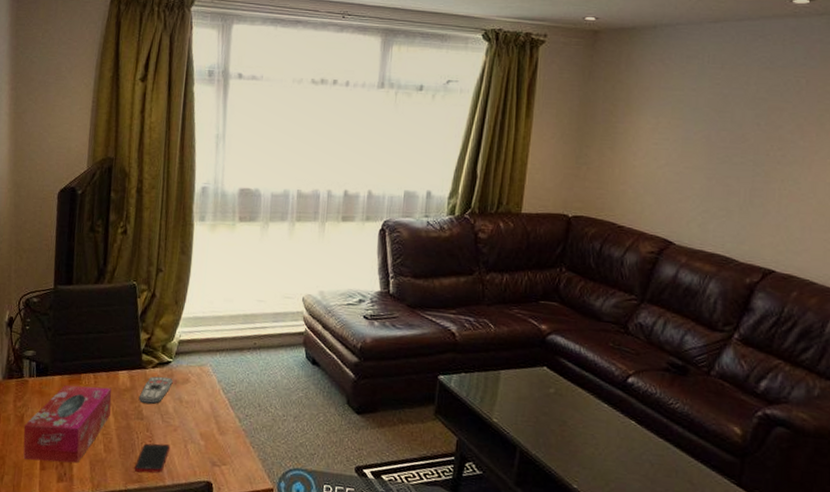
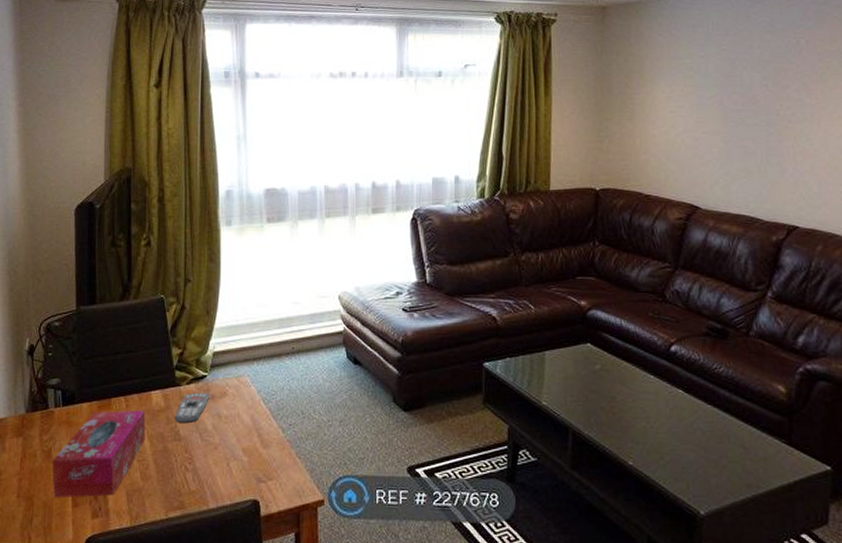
cell phone: present [134,443,170,474] -> none [174,464,211,498]

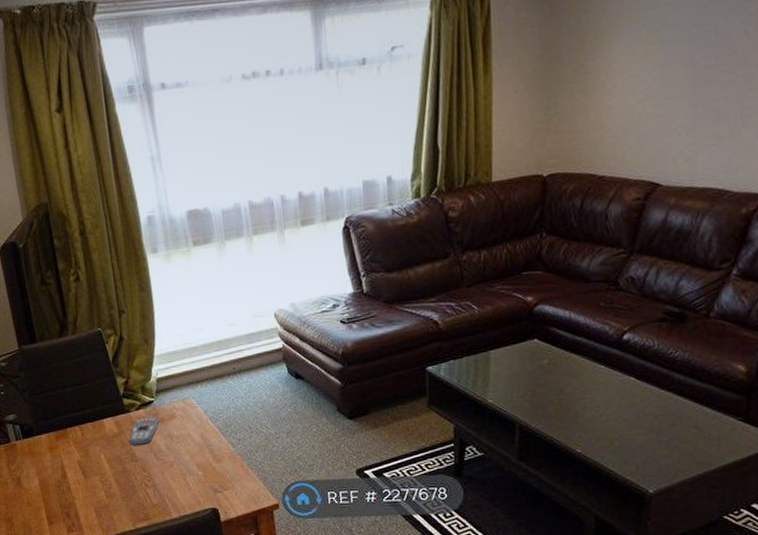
tissue box: present [52,410,146,498] -> none [22,437,105,519]

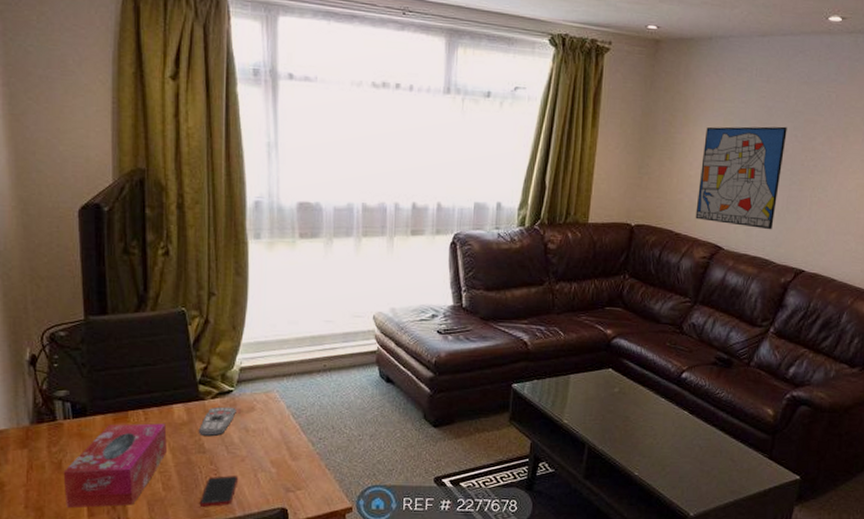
tissue box: none [22,437,105,519] -> present [63,423,168,509]
cell phone: none [139,481,170,511] -> present [199,476,237,507]
wall art: none [621,23,733,156] -> present [695,126,787,230]

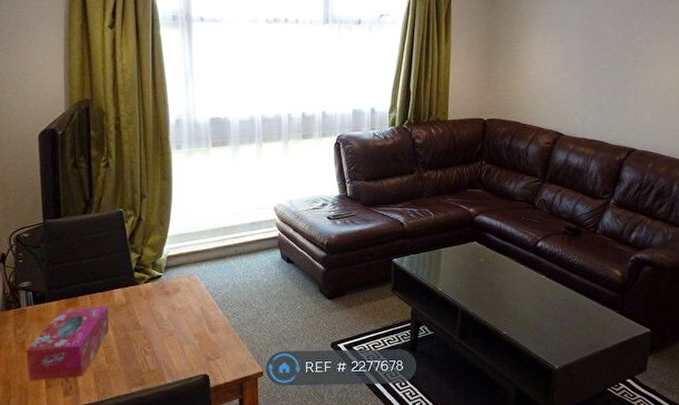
remote control: present [198,406,236,437] -> none [134,289,165,316]
cell phone: present [199,476,237,507] -> none [136,348,167,376]
wall art: present [695,126,787,230] -> none [537,30,609,117]

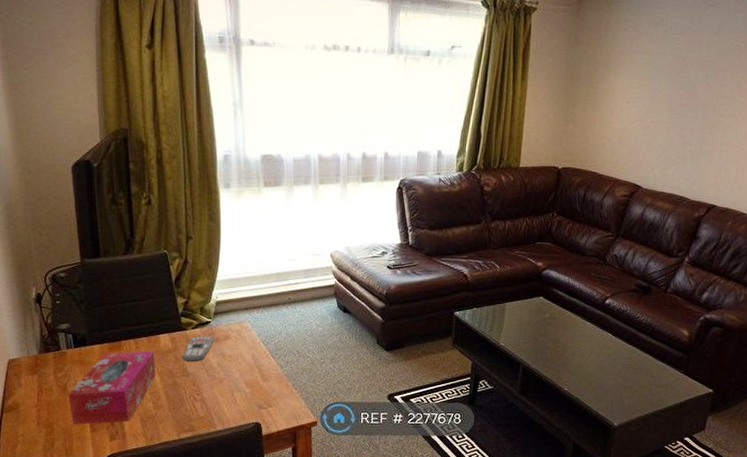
remote control: none [134,289,165,316] -> present [182,336,214,362]

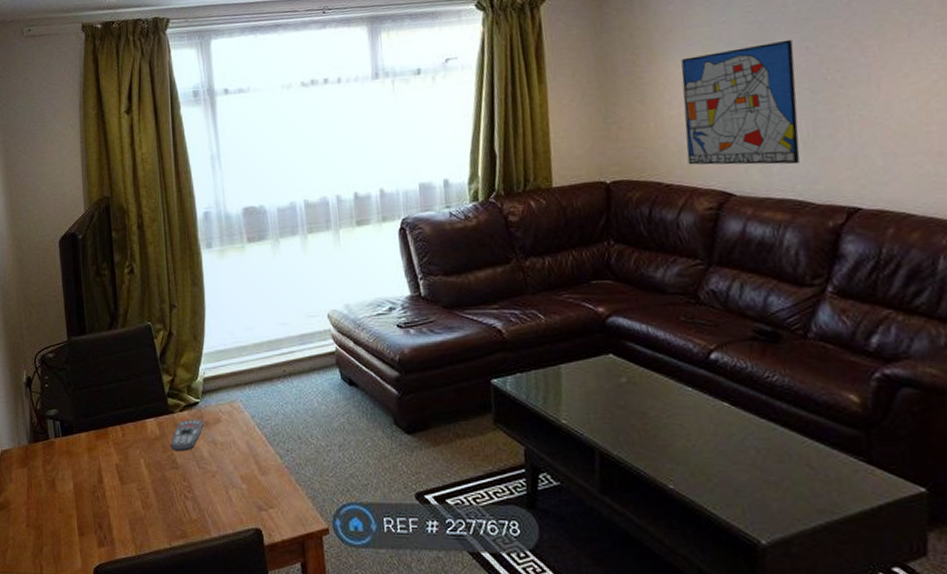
tissue box: present [68,351,157,425] -> none [56,439,144,527]
wall art: none [616,75,700,170] -> present [681,39,800,165]

